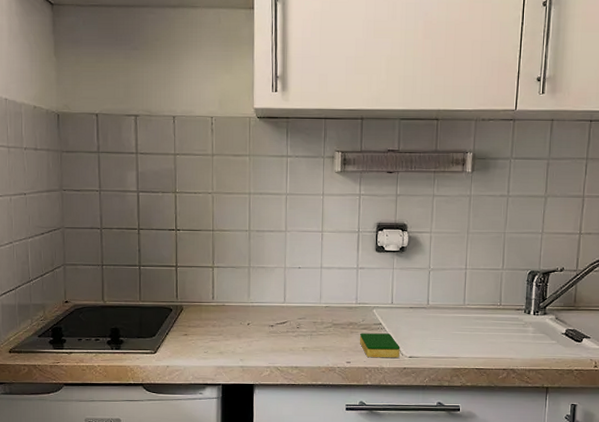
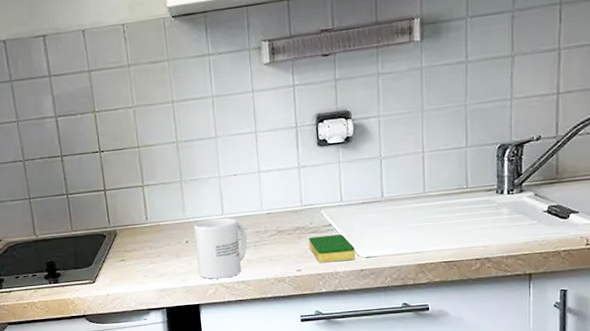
mug: none [256,306,304,362] -> present [194,218,247,279]

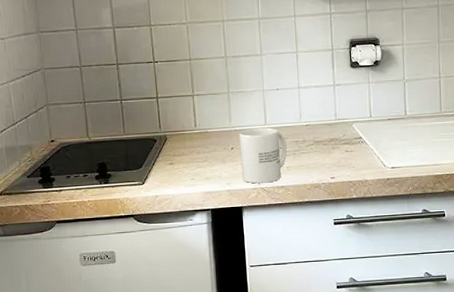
dish sponge: present [309,234,356,263] -> none [342,146,382,172]

